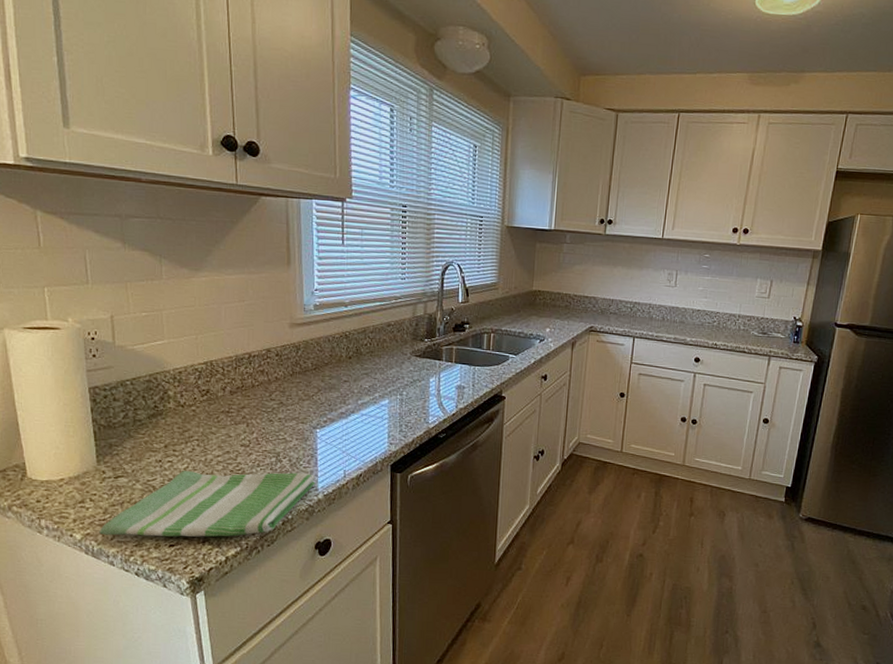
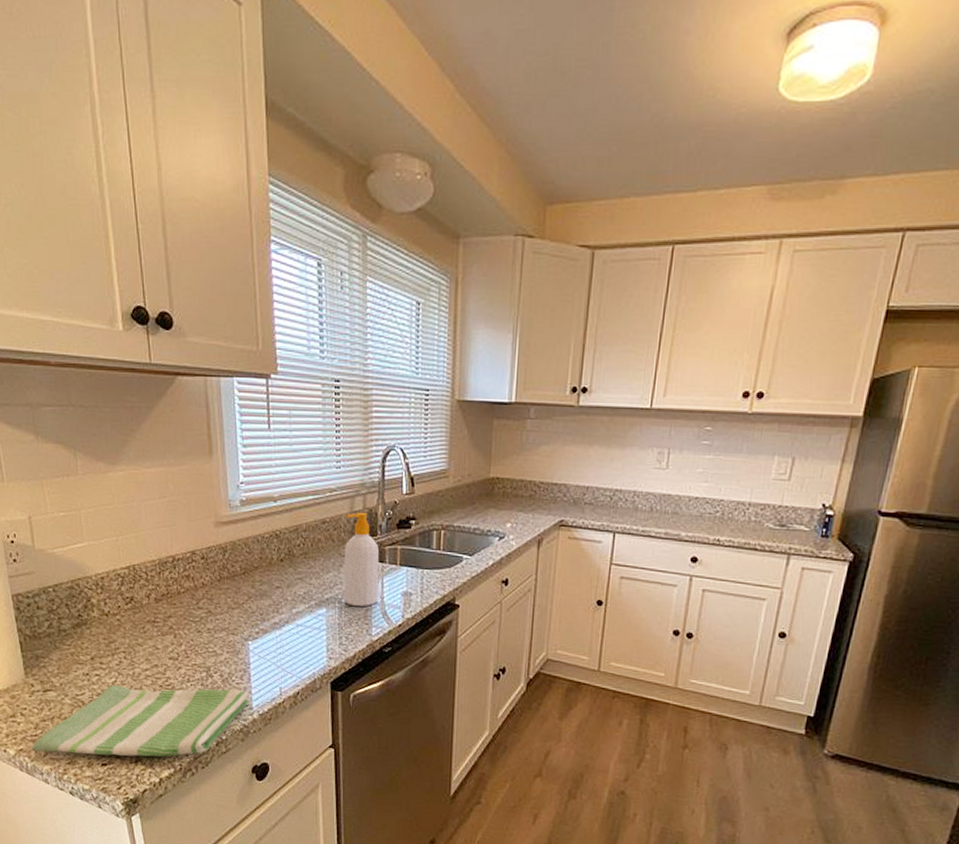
soap bottle: none [405,317,438,398] -> present [344,512,380,606]

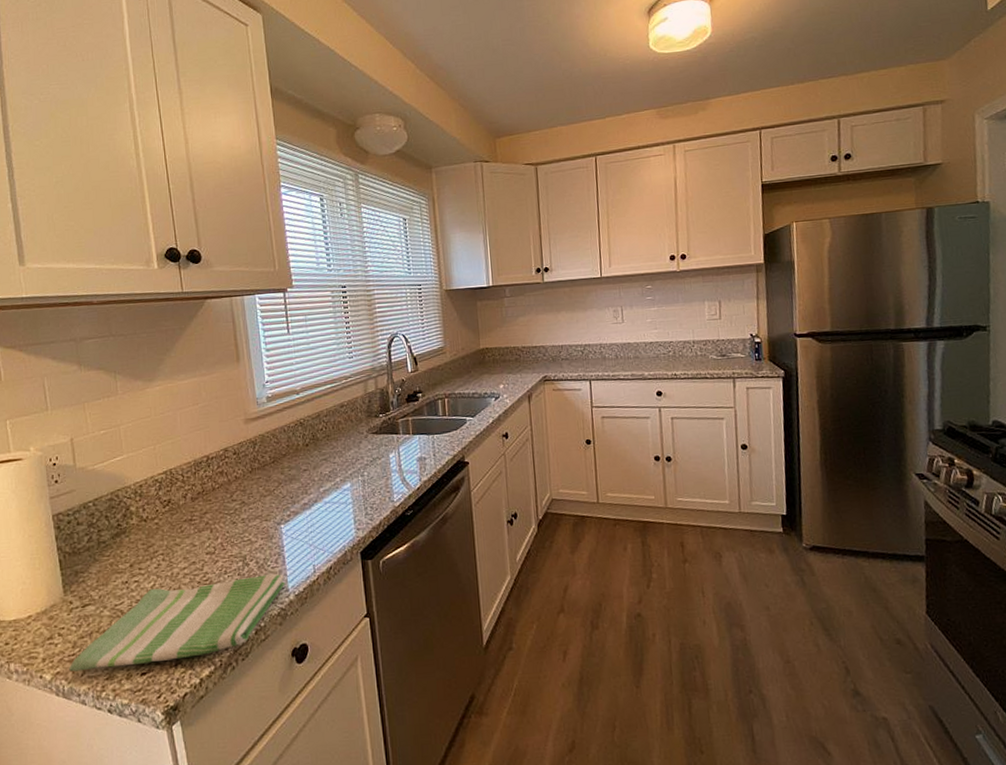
soap bottle: present [344,512,380,606] -> none [361,392,397,477]

